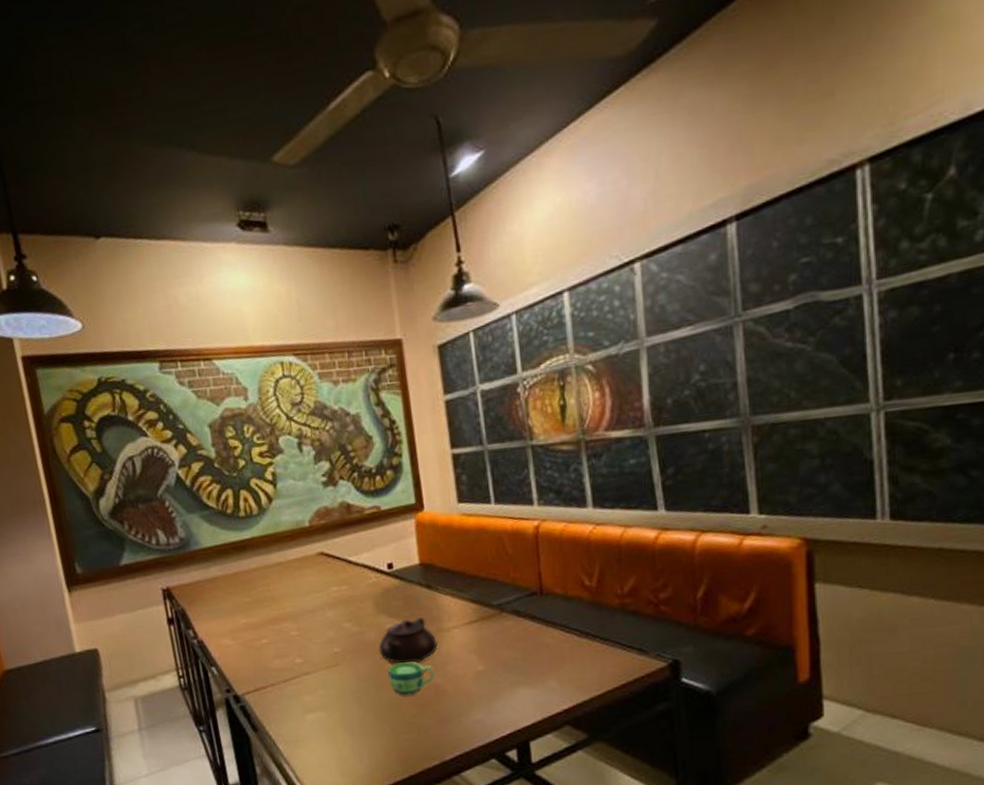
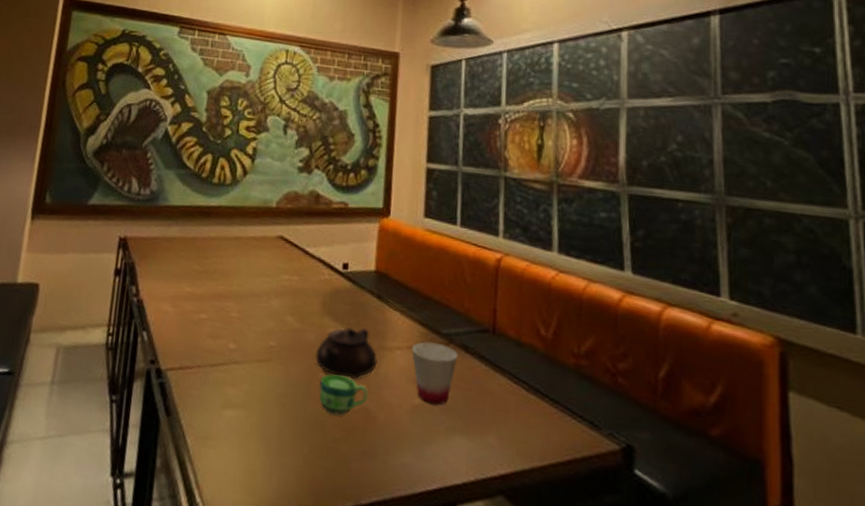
cup: none [466,614,512,668] -> present [411,341,459,405]

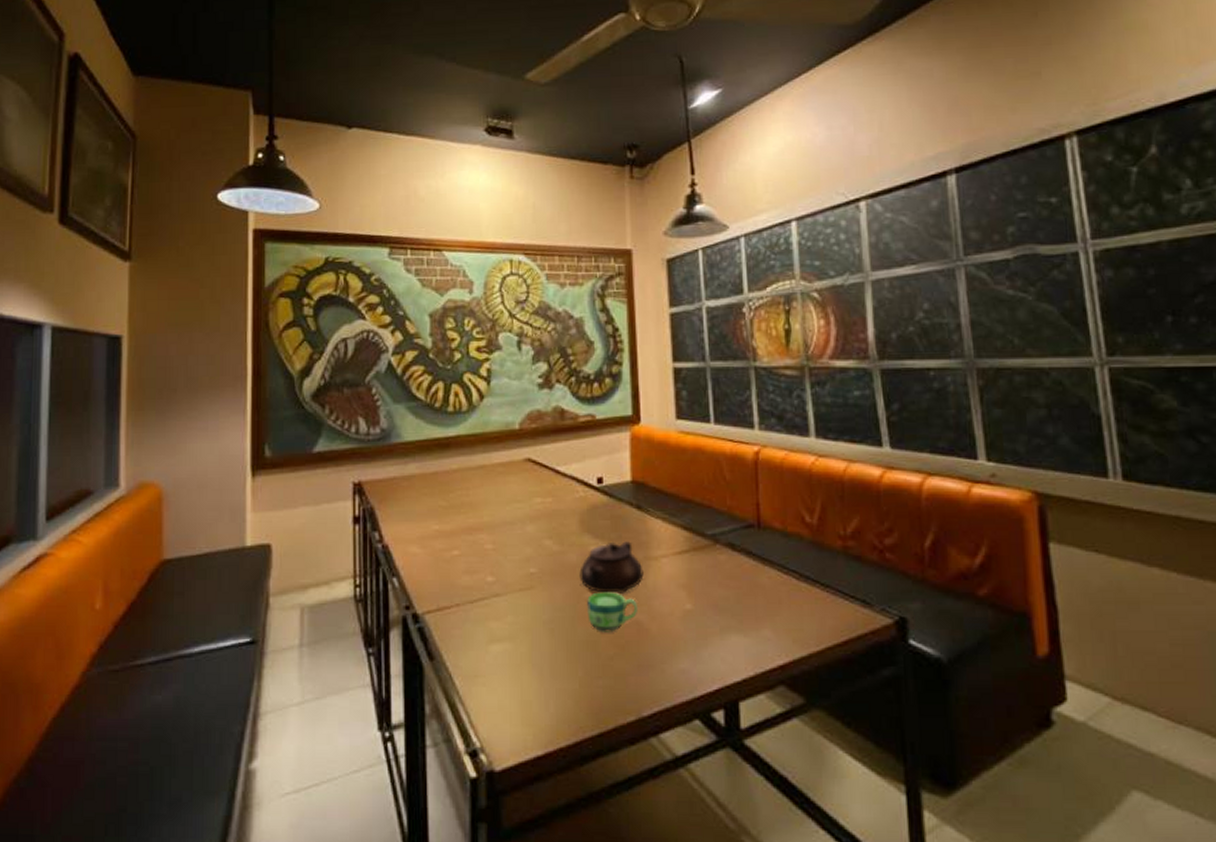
cup: present [411,341,459,405] -> none [677,545,726,607]

